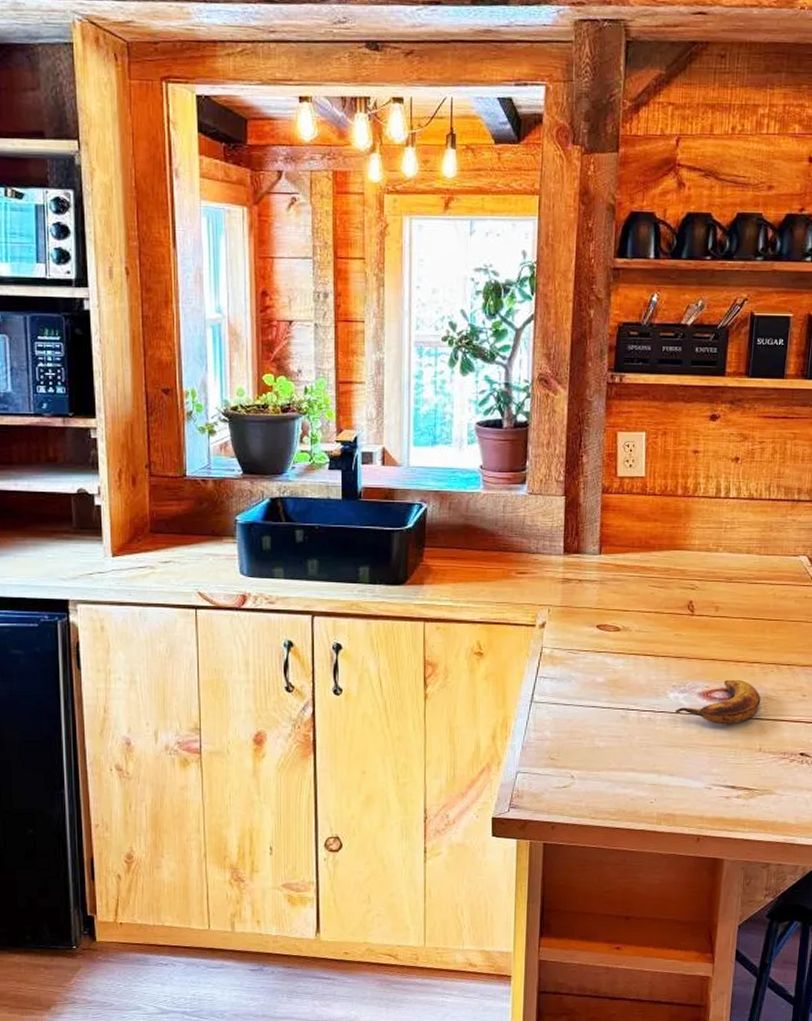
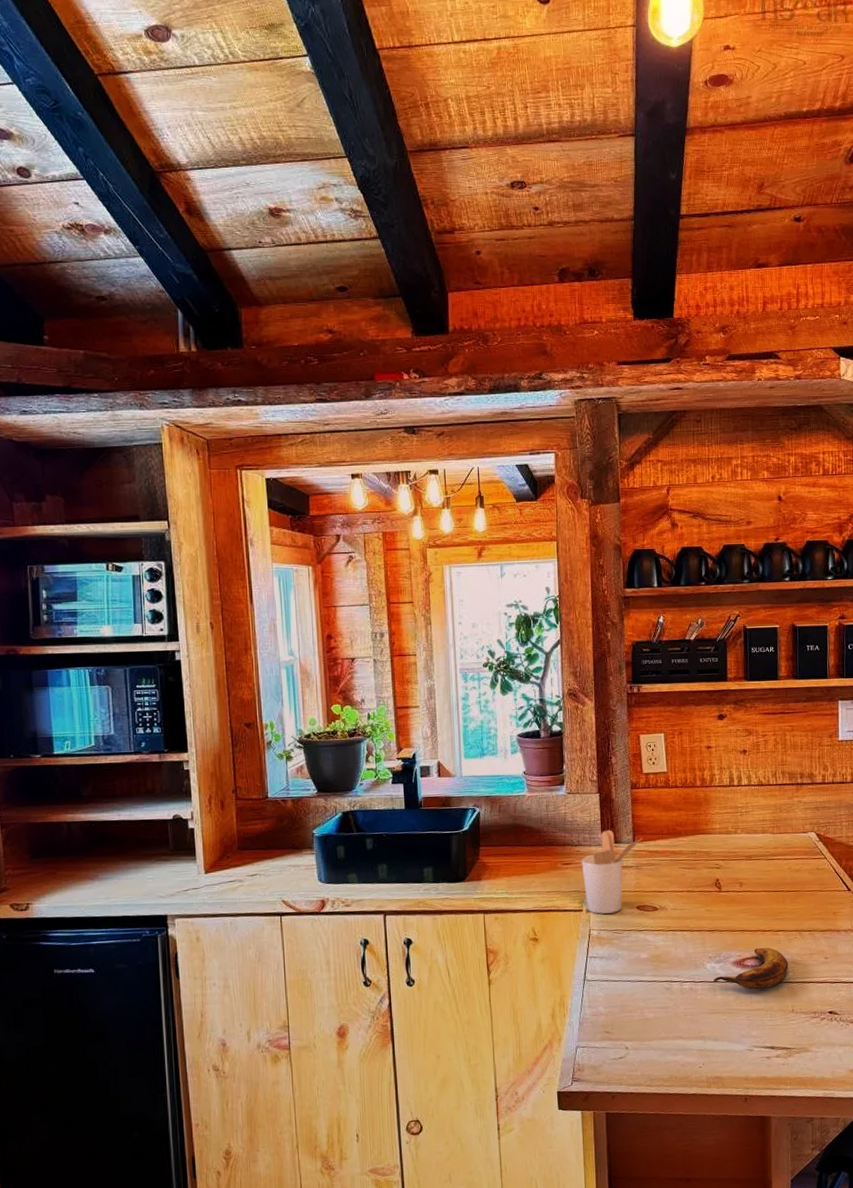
utensil holder: none [538,538,610,631] -> present [581,829,642,914]

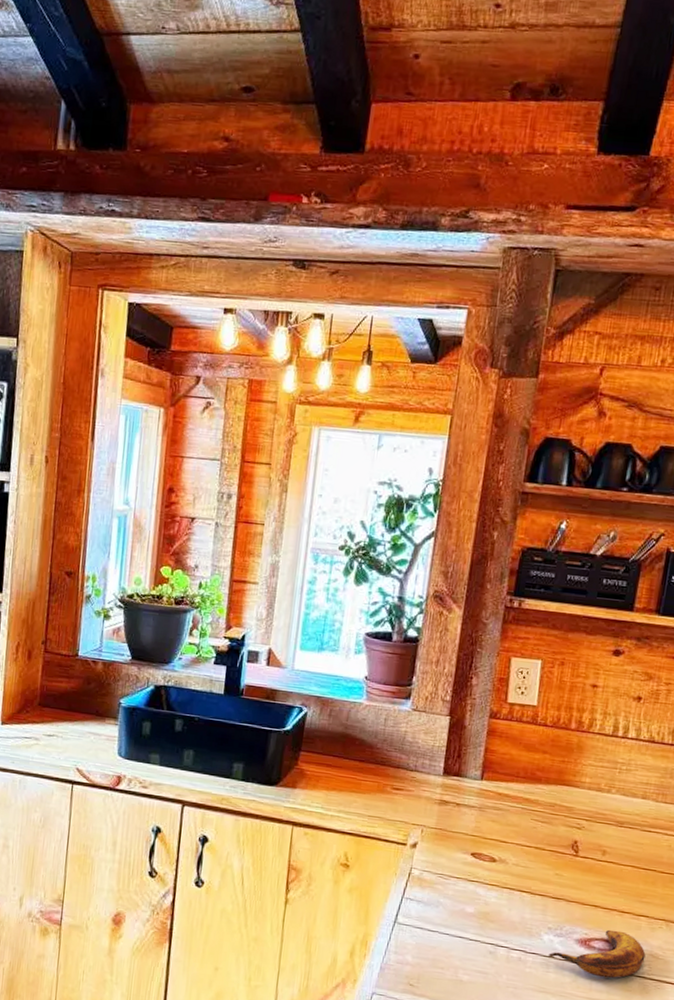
utensil holder: present [581,829,642,914] -> none [412,759,493,855]

